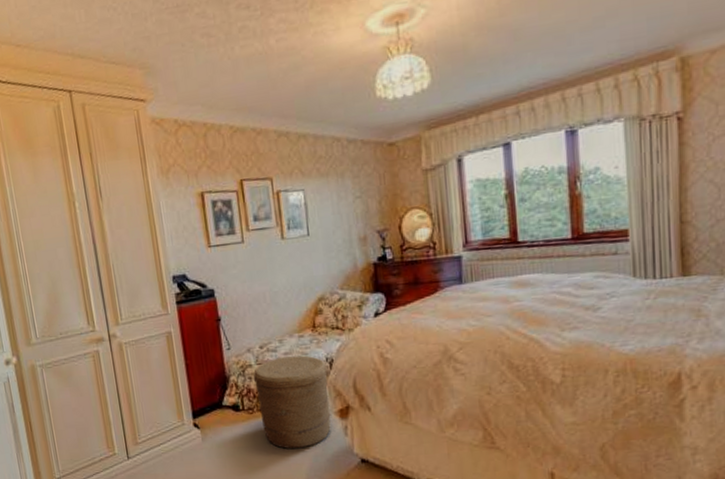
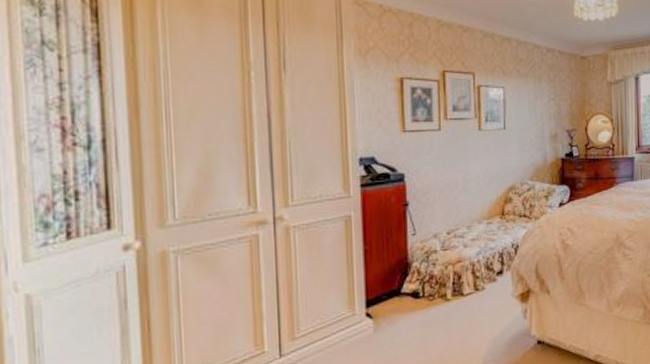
basket: present [253,355,331,450] -> none [437,241,512,335]

